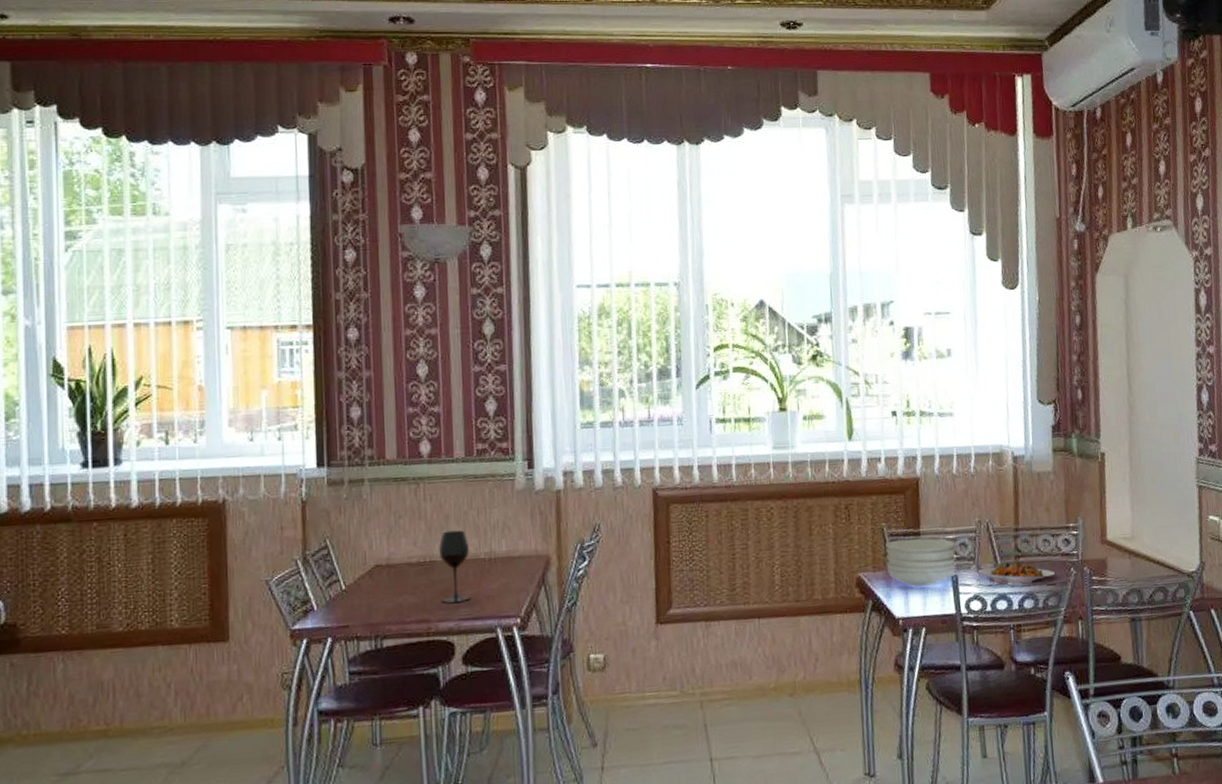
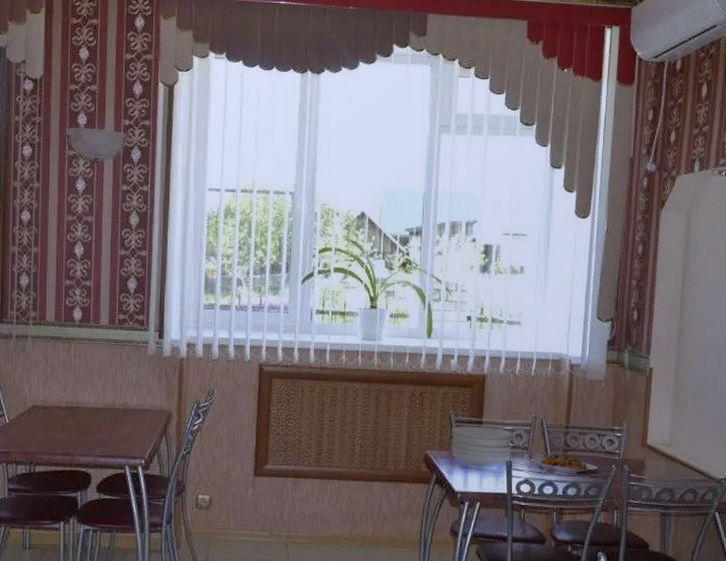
wineglass: present [439,530,471,603] -> none [83,383,107,442]

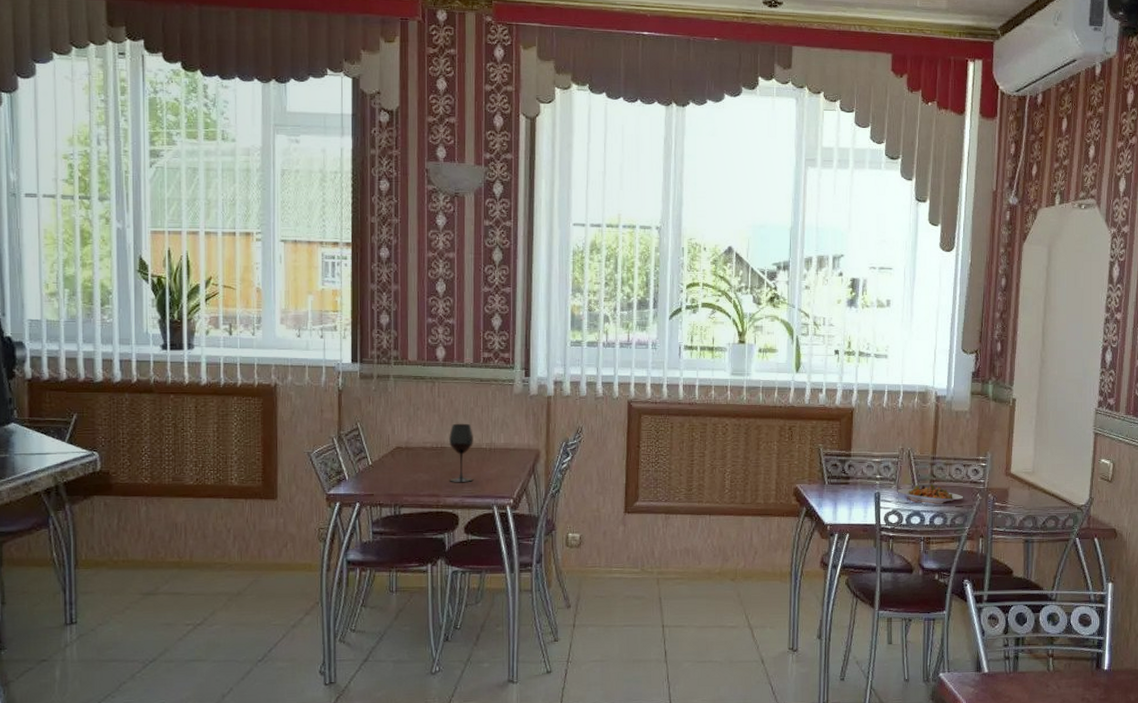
wineglass: none [83,383,107,442] -> present [449,423,474,482]
bowl: present [450,426,513,468] -> none [820,459,881,500]

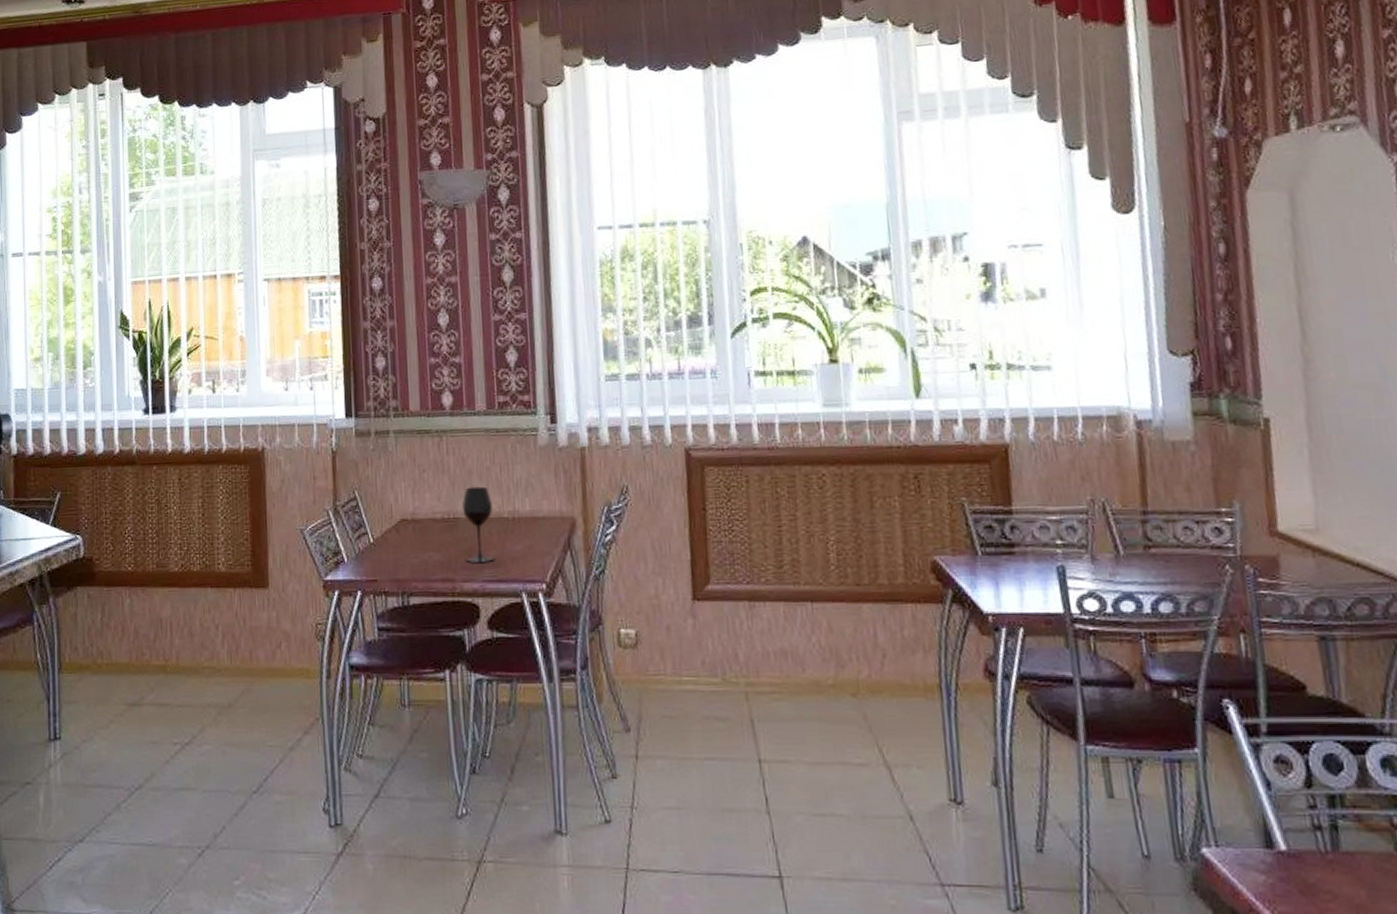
salad: present [898,483,964,504] -> none [1093,550,1204,582]

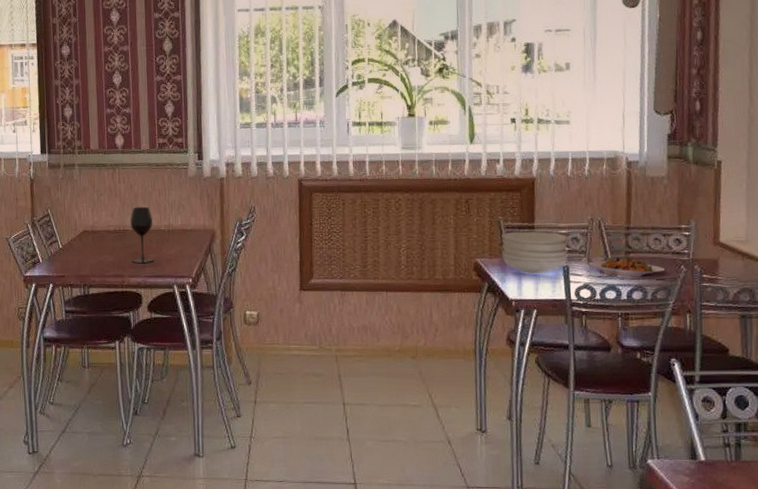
bowl: none [966,517,1062,578] -> present [501,231,568,275]
salad: none [1093,550,1204,582] -> present [589,255,666,277]

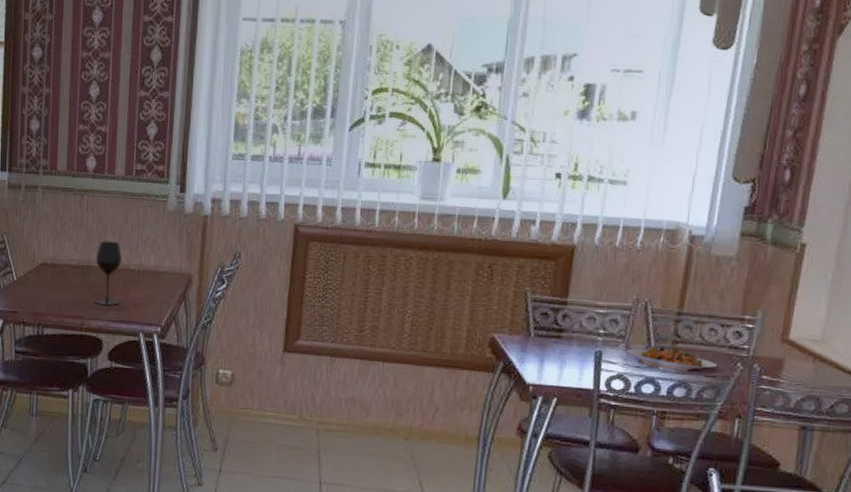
bowl: present [501,231,568,275] -> none [524,306,605,359]

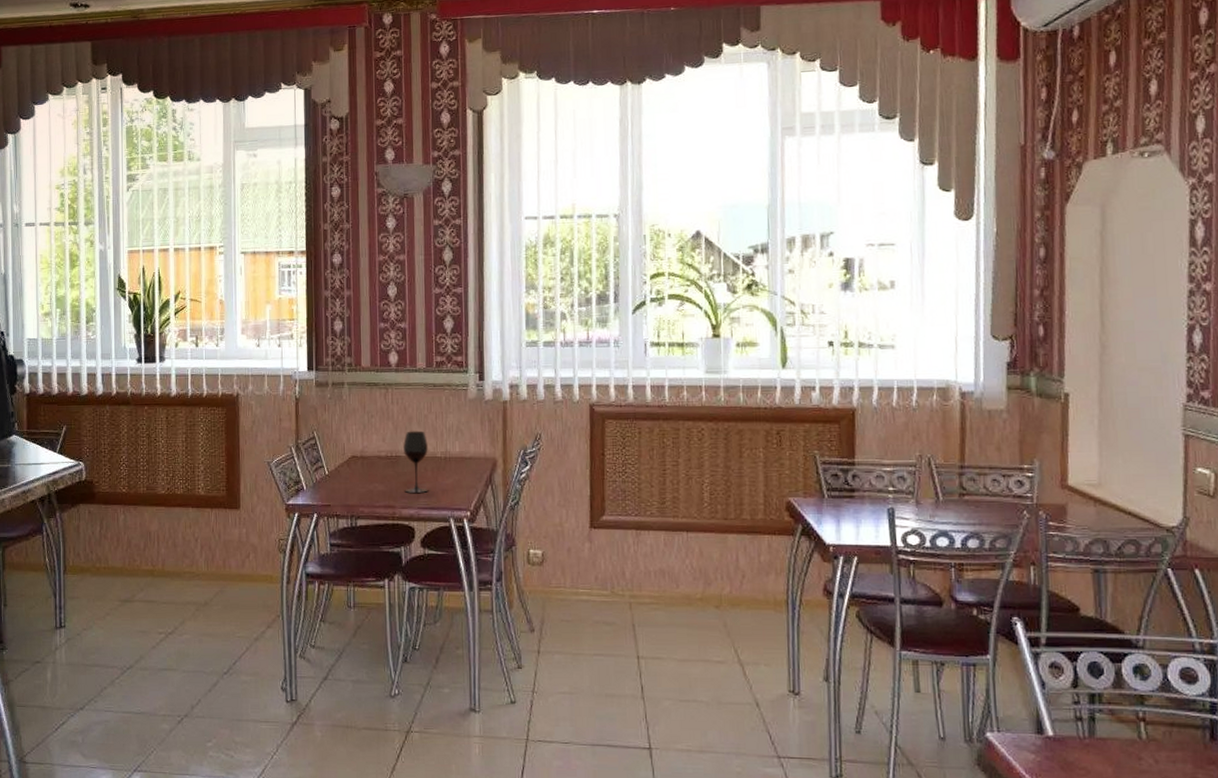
salad: present [627,345,718,372] -> none [917,497,1006,523]

